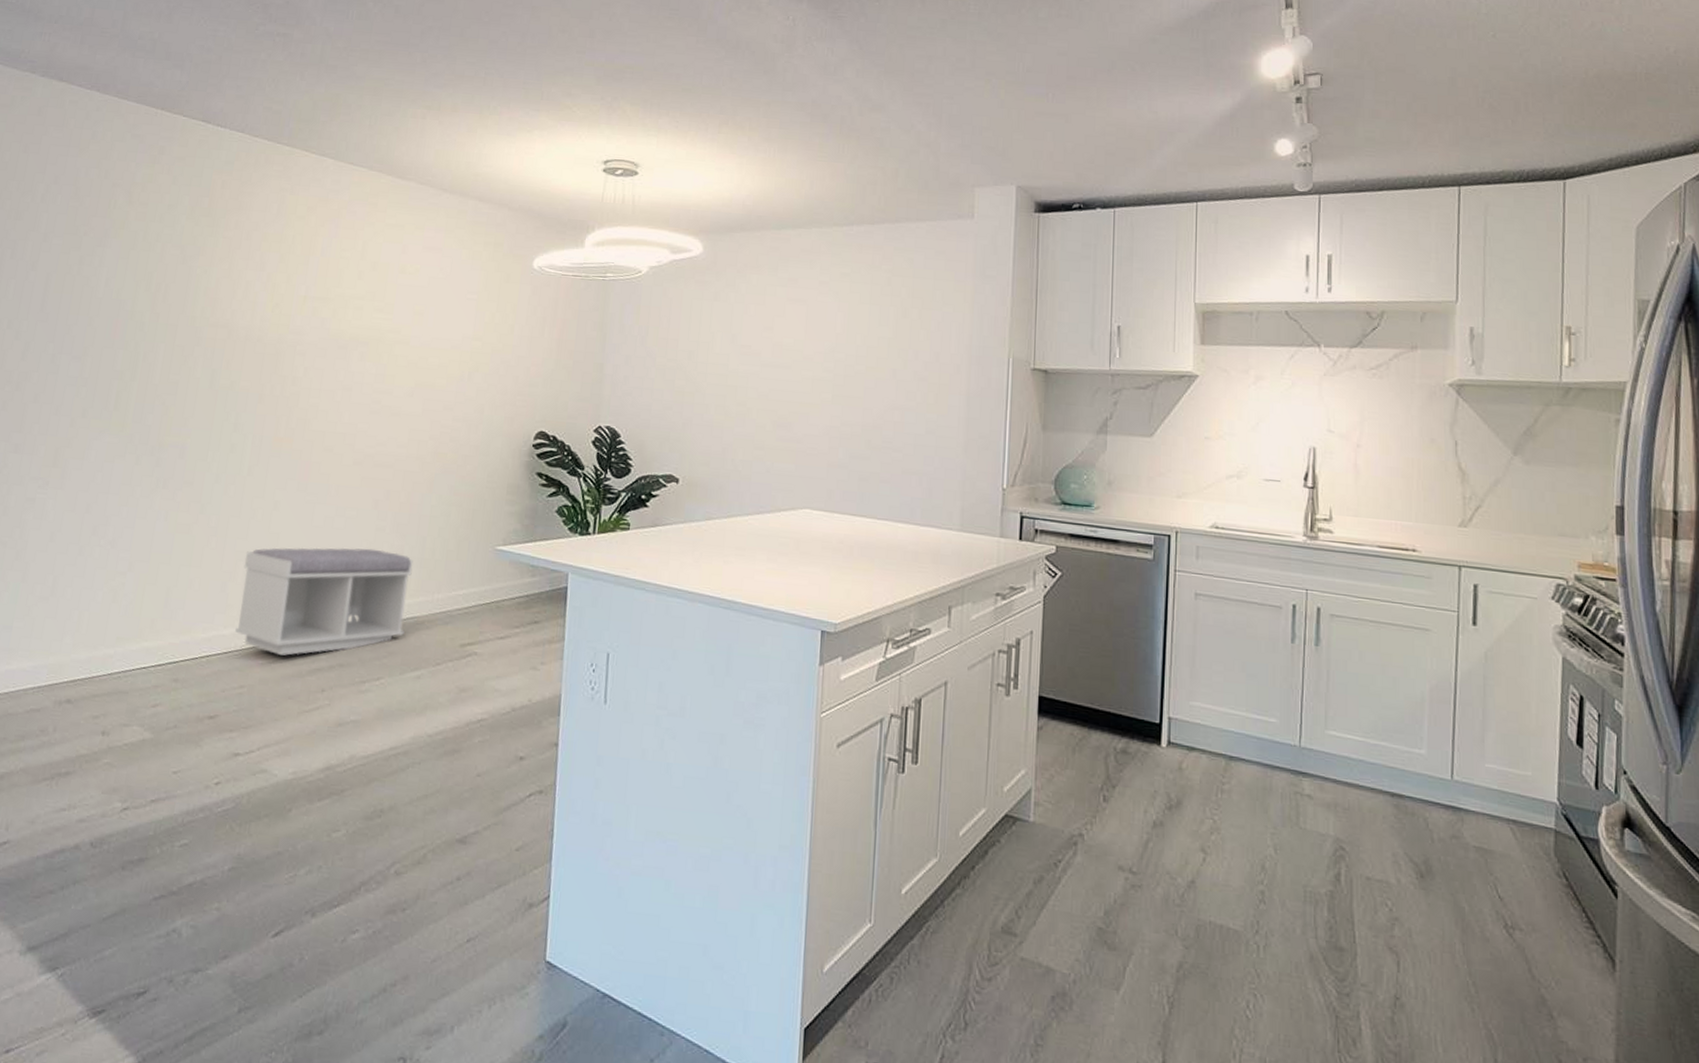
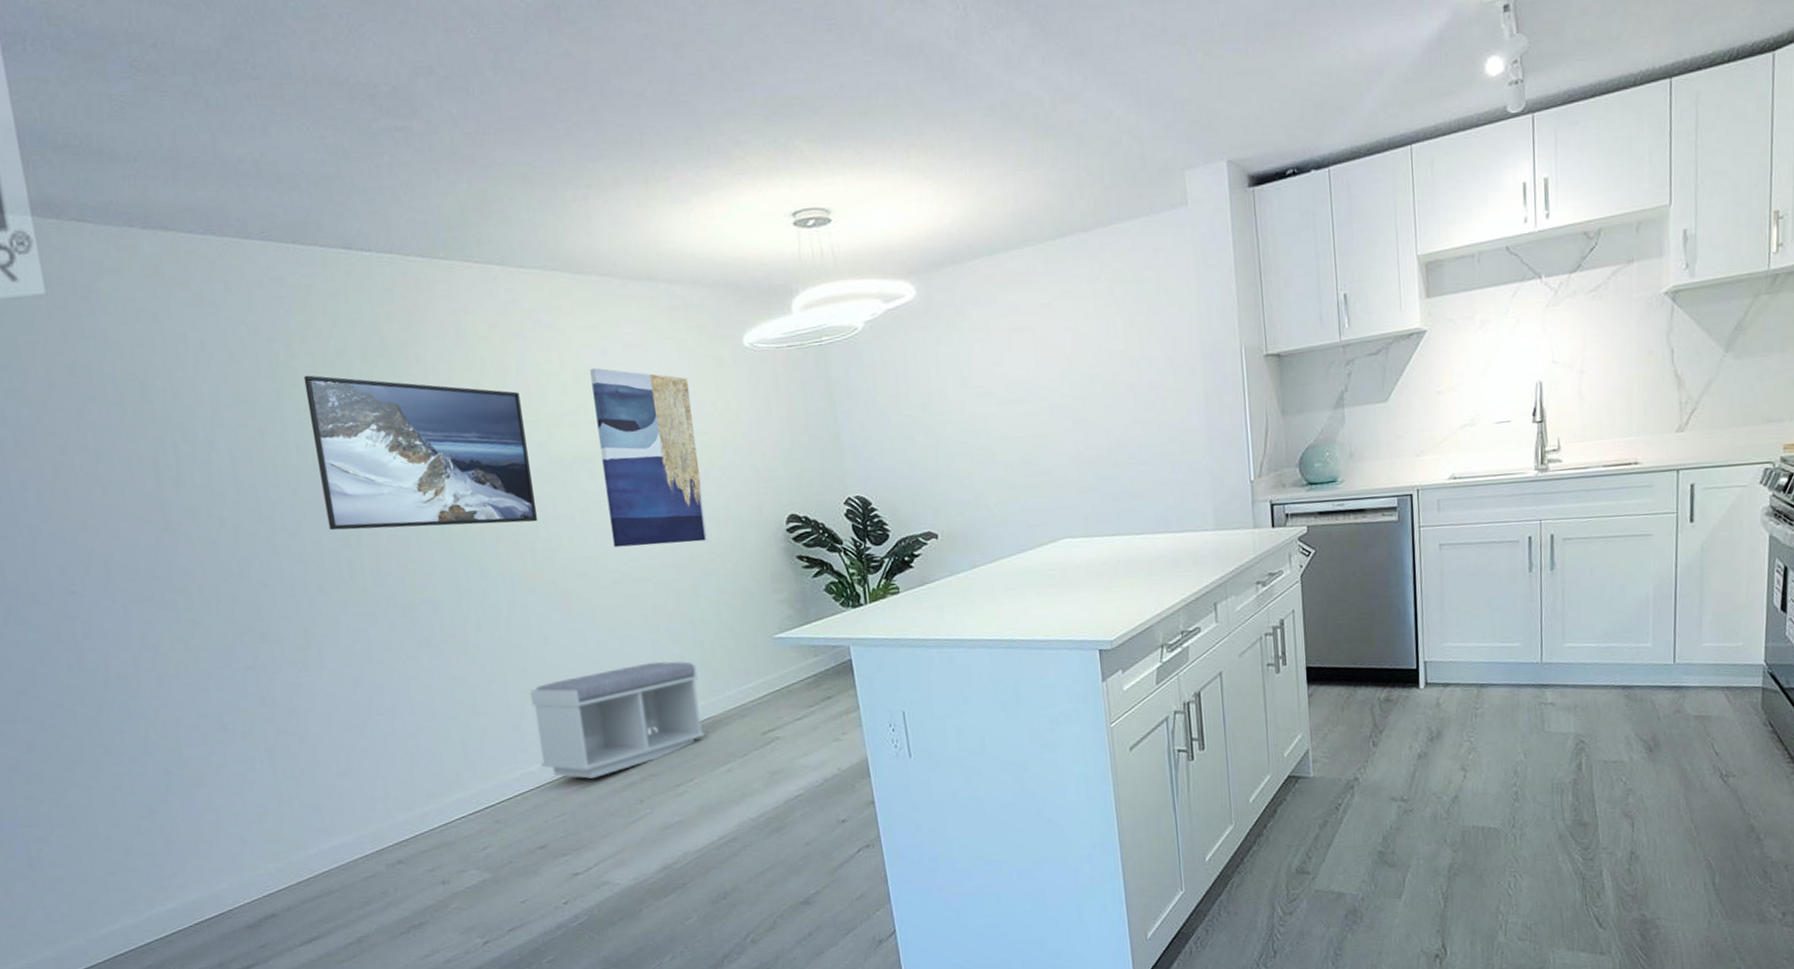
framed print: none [110,221,318,391] -> present [303,375,538,531]
wall art: none [365,262,474,440] -> present [590,367,708,548]

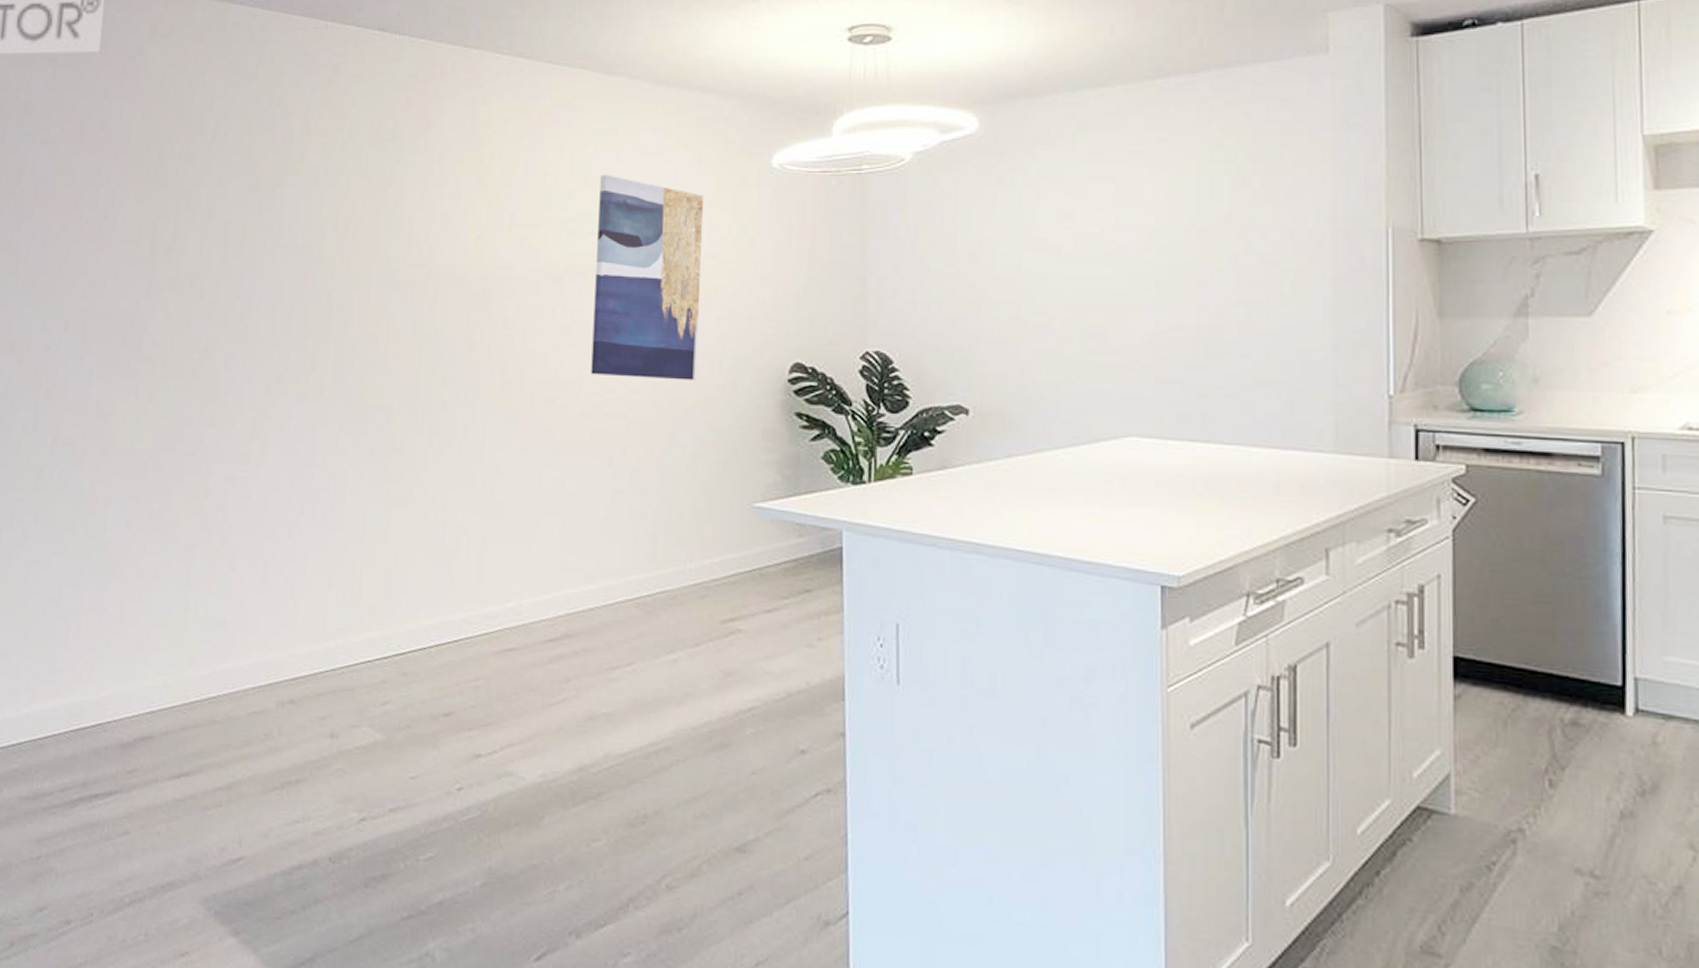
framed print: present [303,375,538,531] -> none [302,153,522,335]
bench: present [529,661,705,779] -> none [464,513,659,642]

